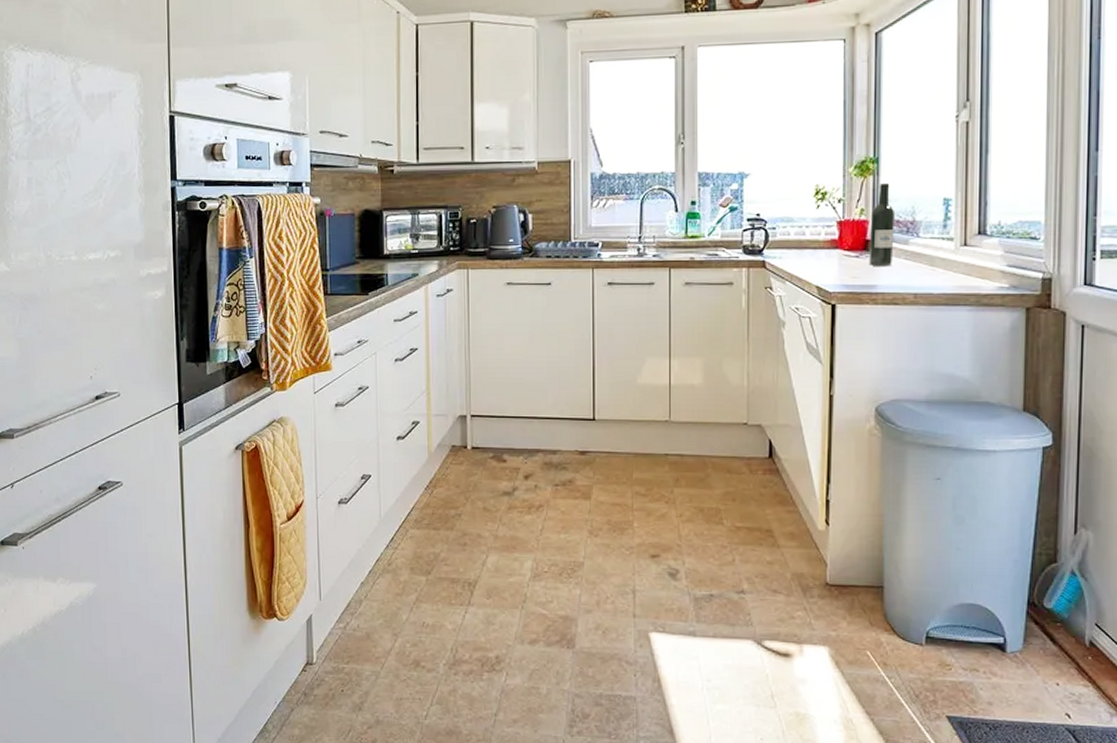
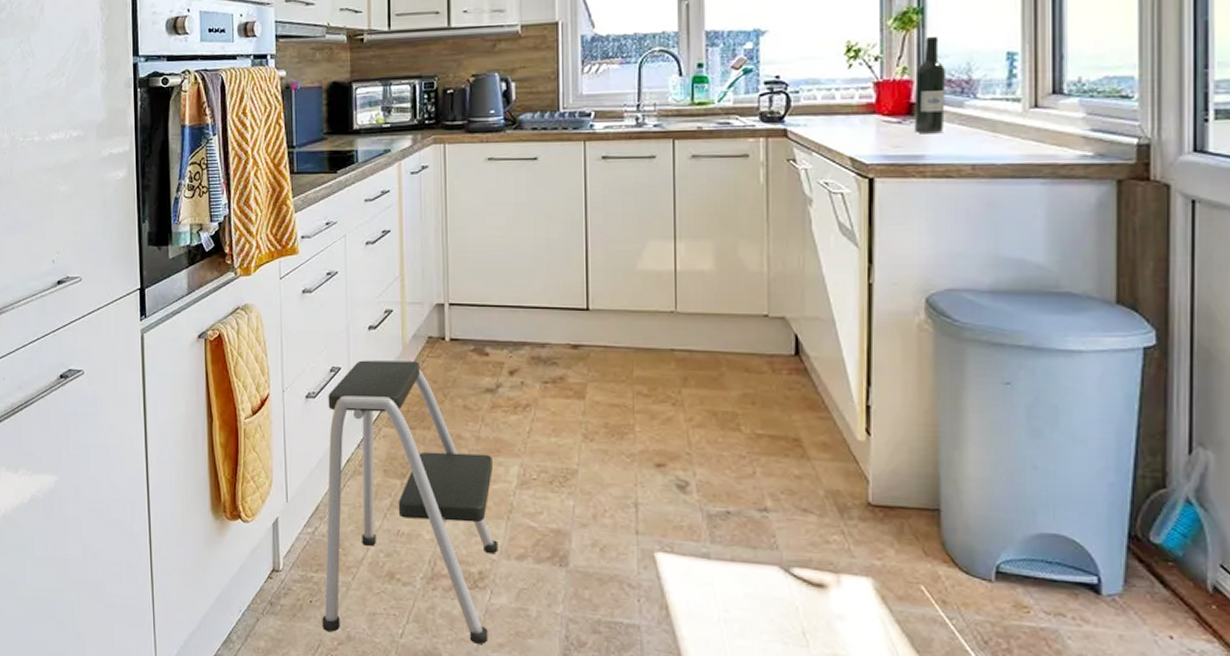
step stool: none [353,468,514,721] -> present [322,360,499,644]

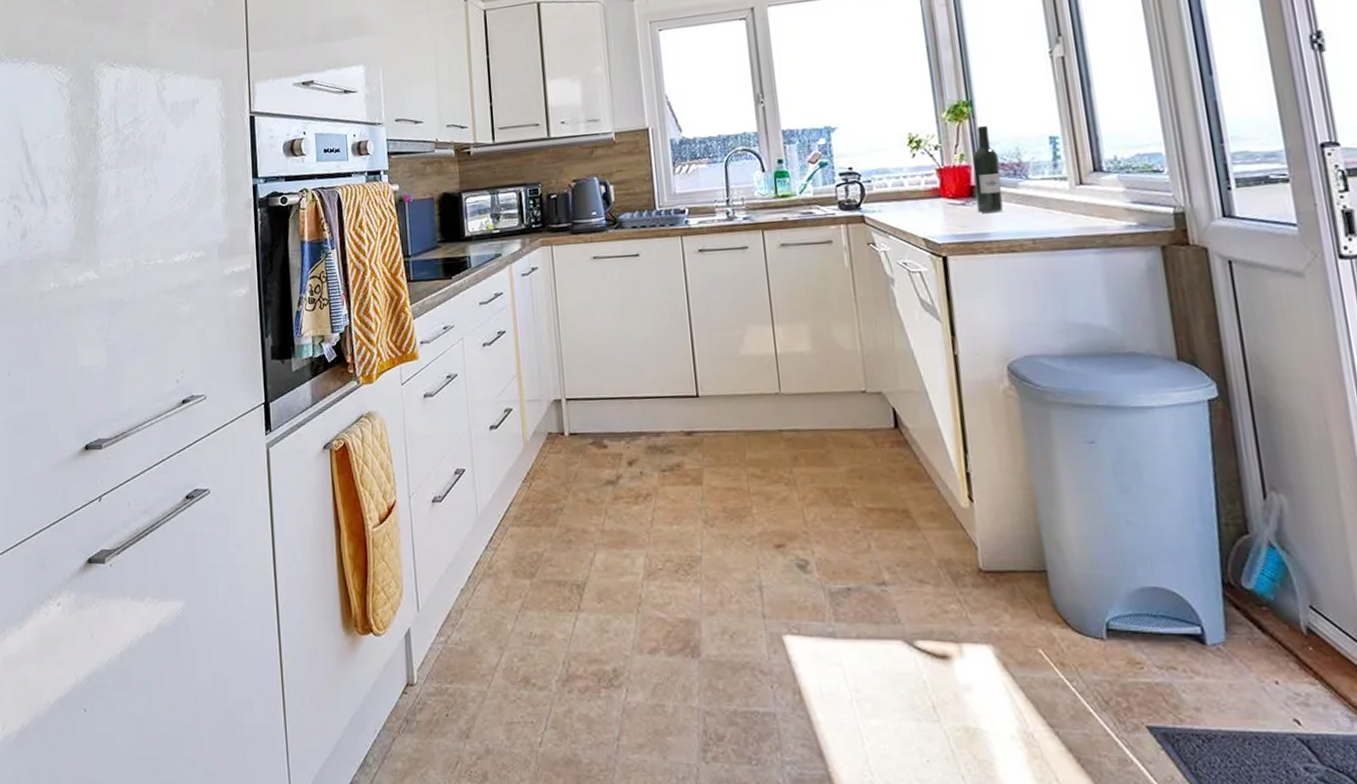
step stool: present [322,360,499,644] -> none [454,458,631,746]

